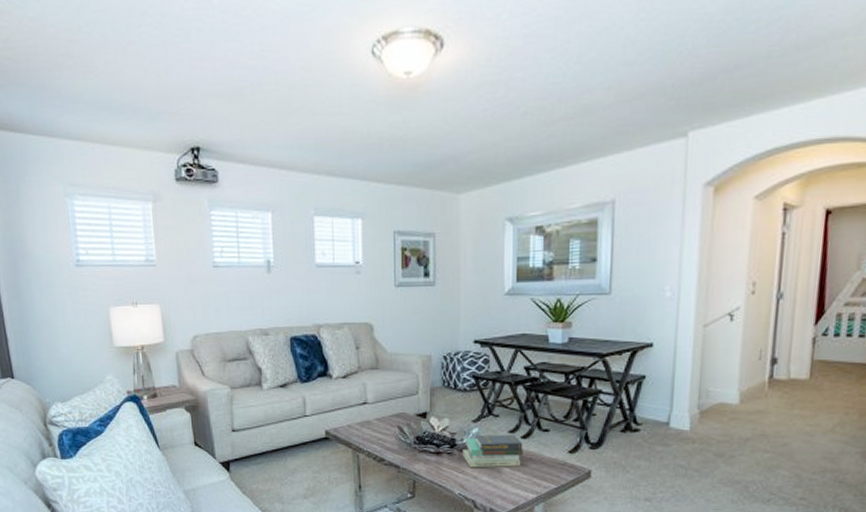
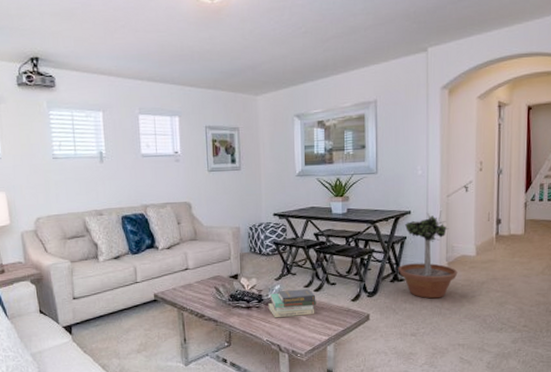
potted tree: none [632,344,713,456] -> present [398,210,458,299]

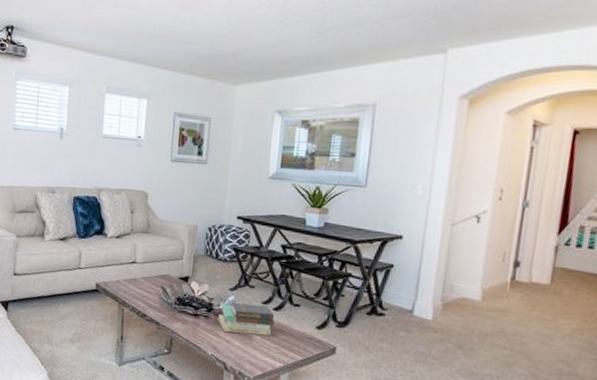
potted tree: present [398,210,458,299] -> none [378,240,455,344]

